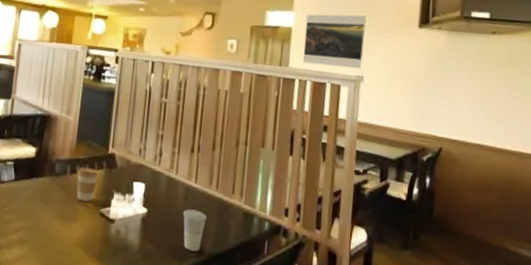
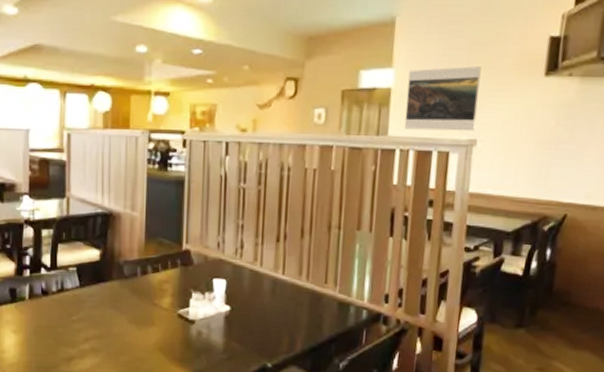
coffee cup: present [76,167,98,202] -> none [149,267,173,304]
cup: present [182,209,207,252] -> none [270,303,297,347]

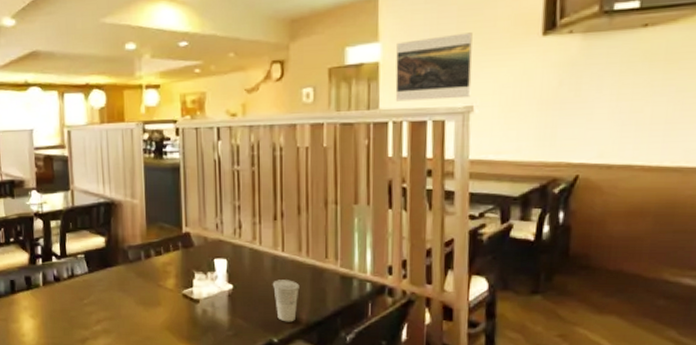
cup: none [270,303,297,347] -> present [272,280,300,322]

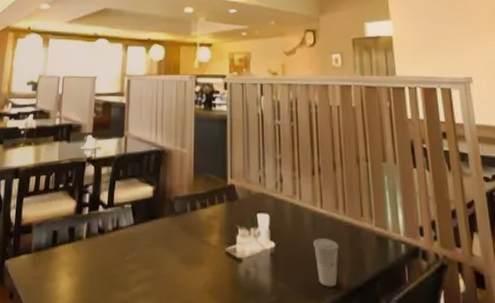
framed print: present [395,32,473,102] -> none [405,18,469,71]

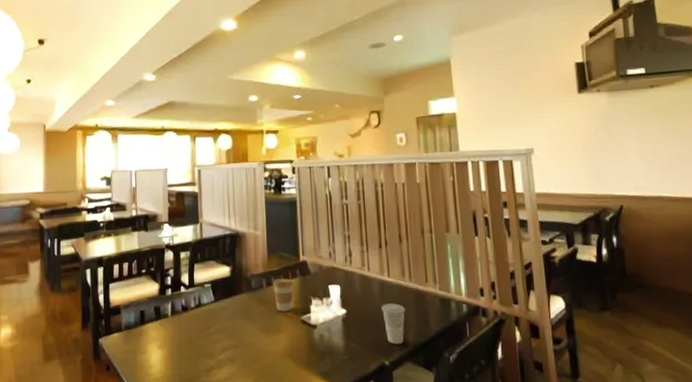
coffee cup: none [198,203,219,241] -> present [273,278,294,312]

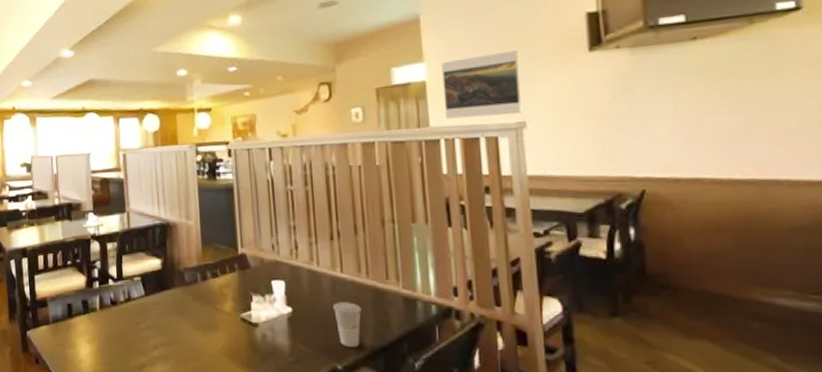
coffee cup: present [273,278,294,312] -> none [209,272,232,308]
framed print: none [468,90,530,145] -> present [442,50,522,119]

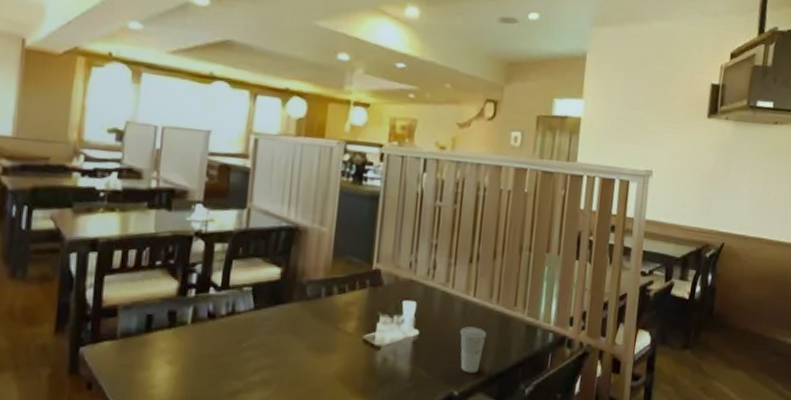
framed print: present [442,50,522,119] -> none [591,102,657,163]

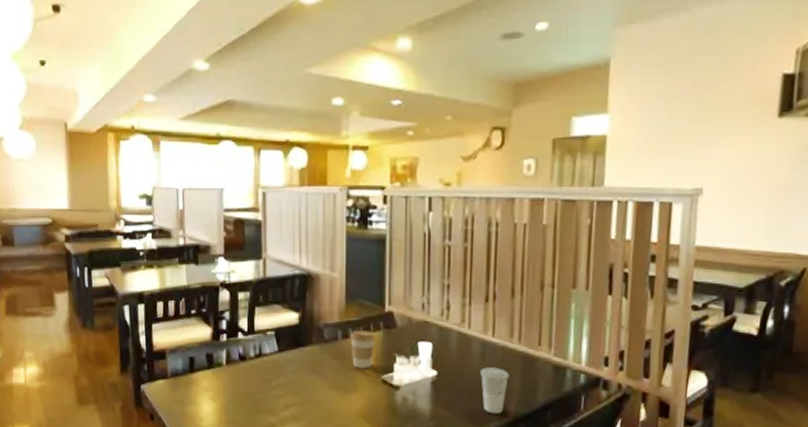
coffee cup: none [334,287,360,328] -> present [351,330,375,369]

